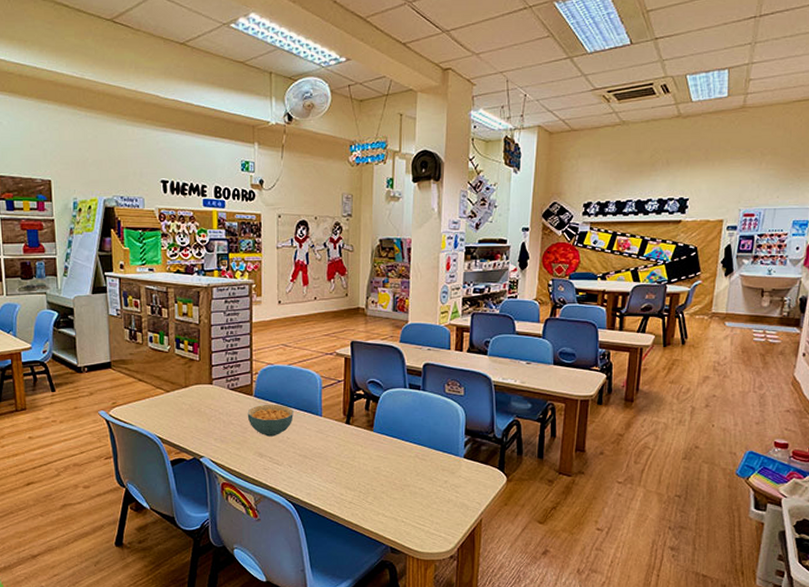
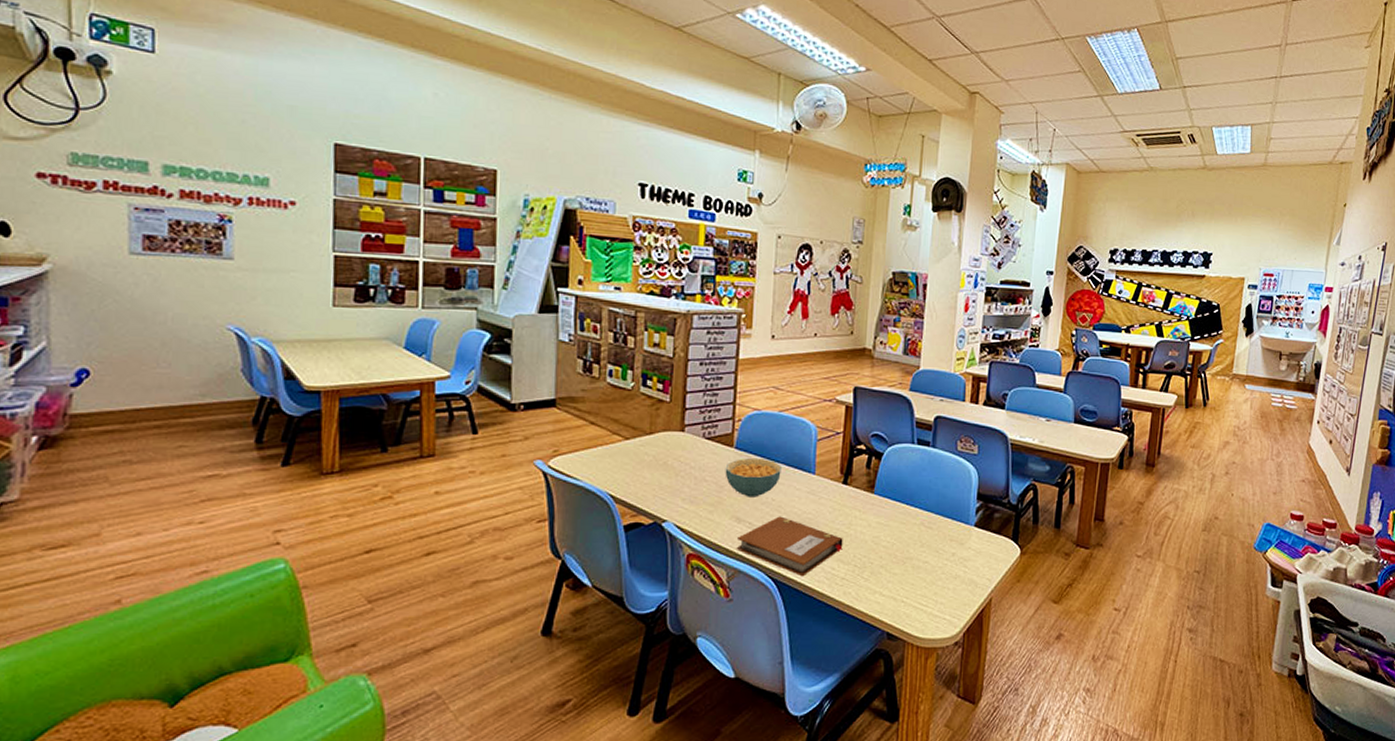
notebook: none [261,451,349,501] -> present [737,516,843,577]

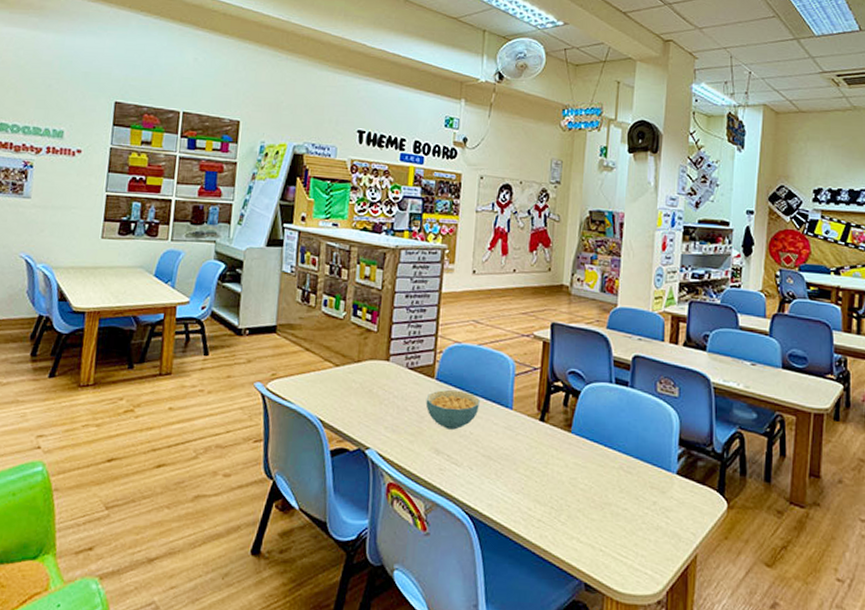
notebook: present [737,516,843,577] -> none [435,450,540,515]

